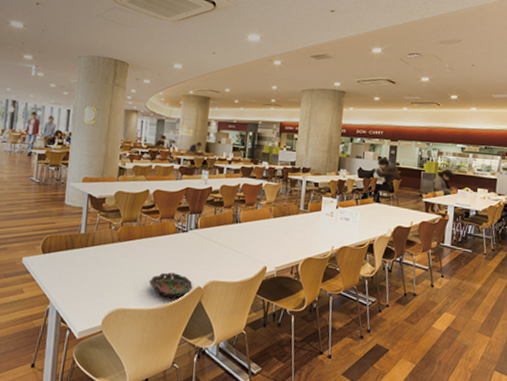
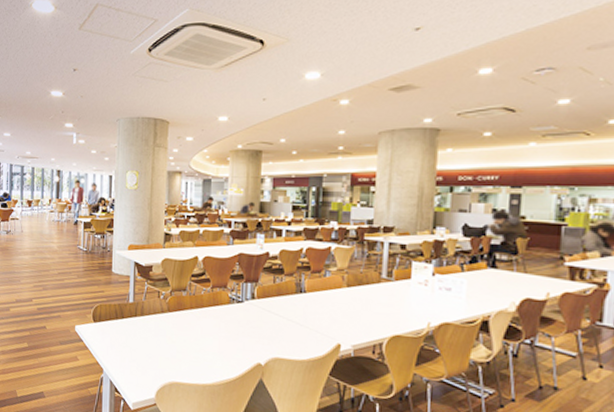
bowl: present [149,272,193,299] -> none [202,346,252,375]

